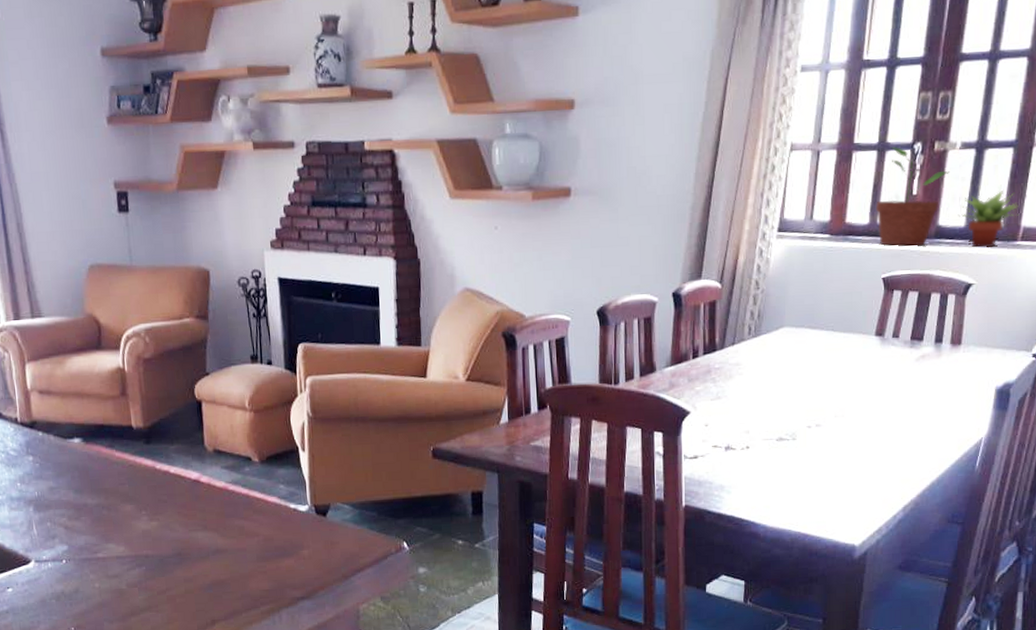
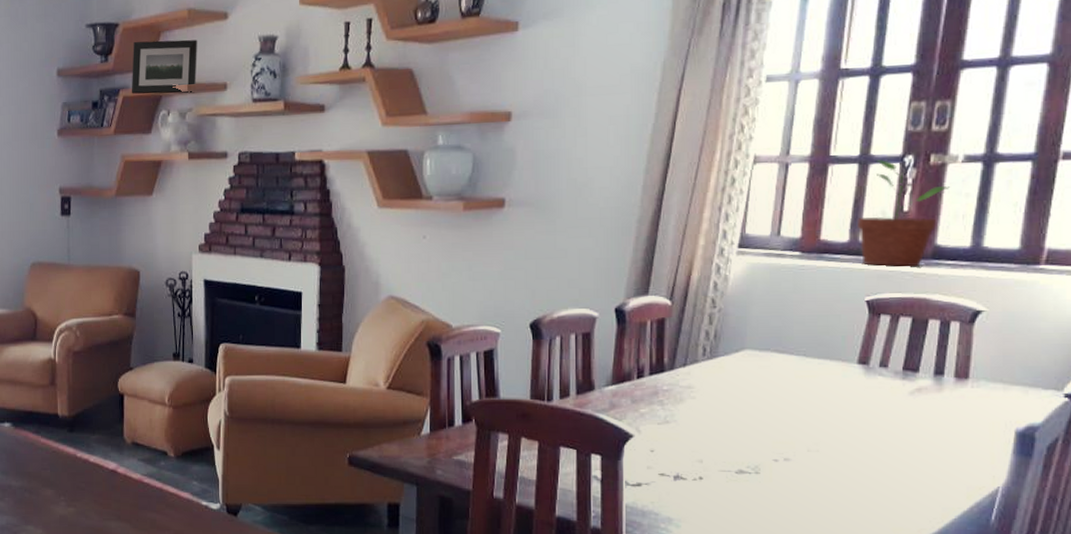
picture frame: none [184,17,257,78] -> present [131,39,197,95]
succulent plant: present [958,191,1020,248] -> none [961,208,1043,272]

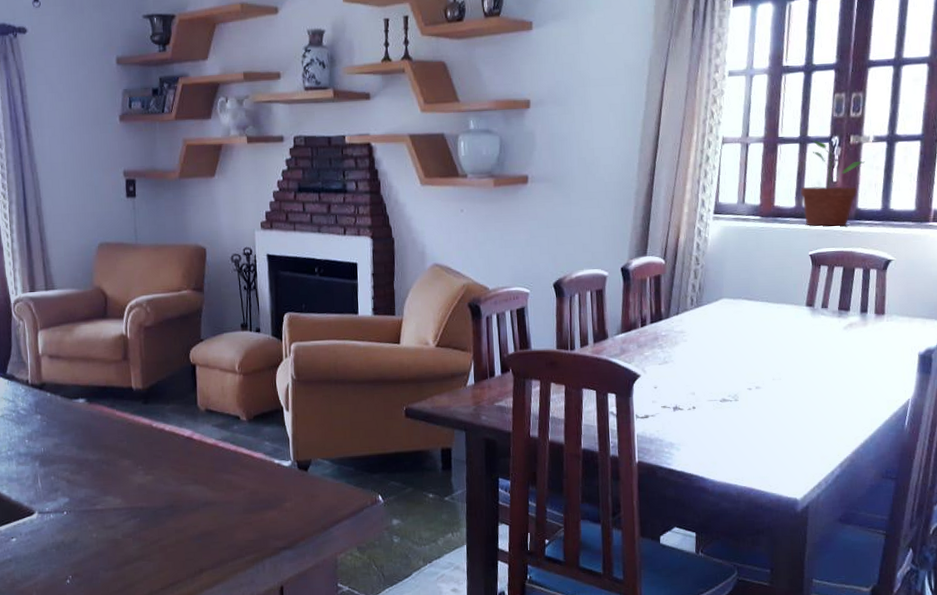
picture frame: present [131,39,197,95] -> none [189,31,252,82]

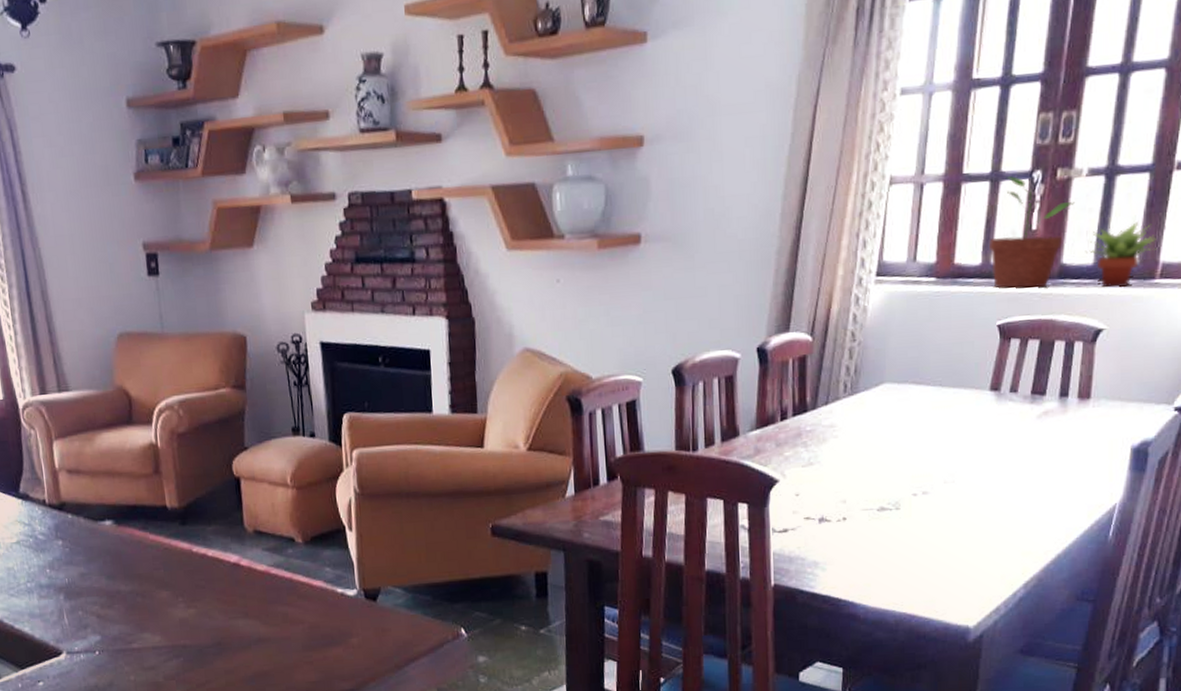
succulent plant: none [874,178,930,228] -> present [1085,222,1158,288]

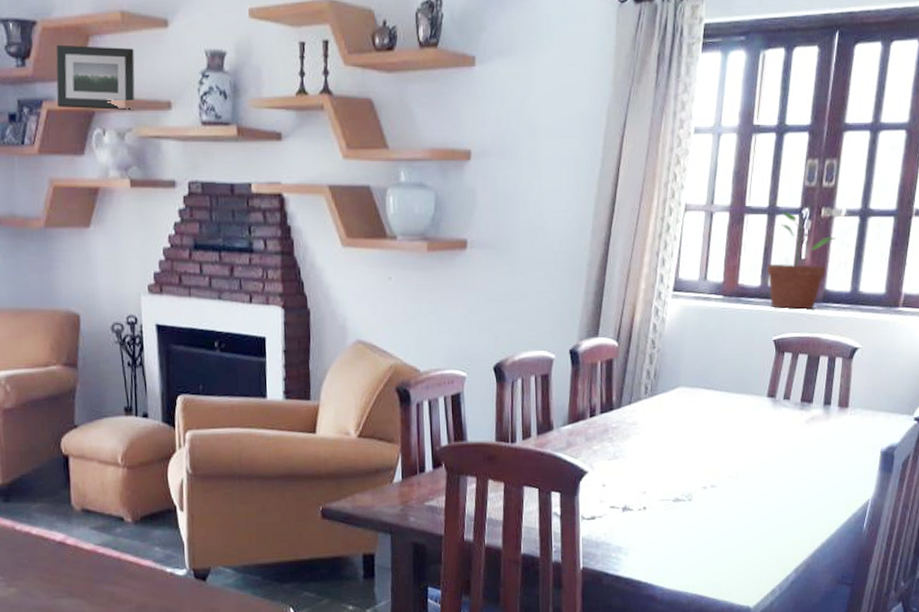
picture frame: none [215,59,294,127] -> present [56,44,136,111]
succulent plant: present [1085,222,1158,288] -> none [844,258,901,313]

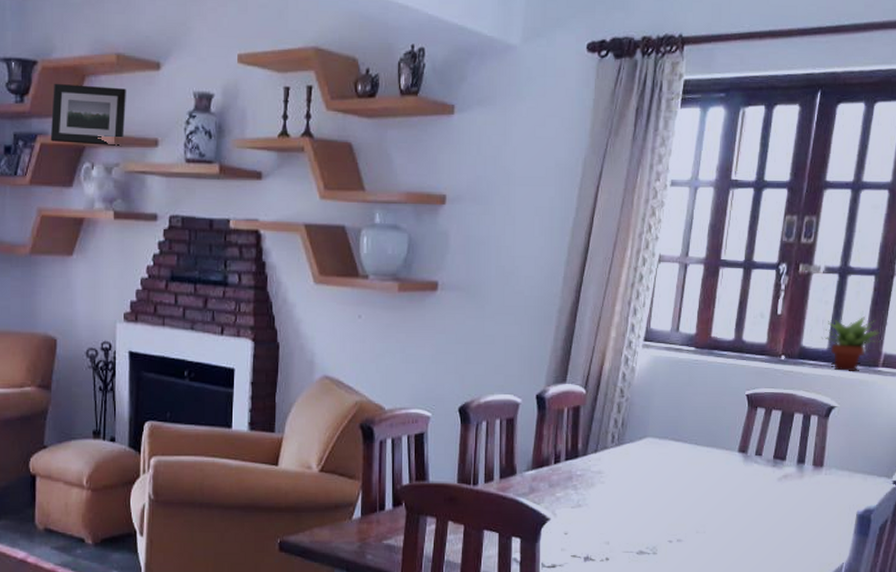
potted plant: present [767,211,835,309] -> none [741,266,813,364]
succulent plant: none [844,258,901,313] -> present [821,317,881,372]

